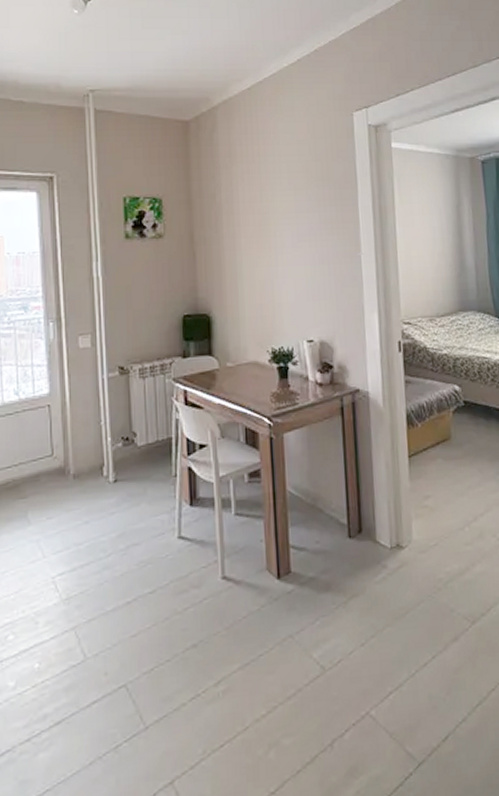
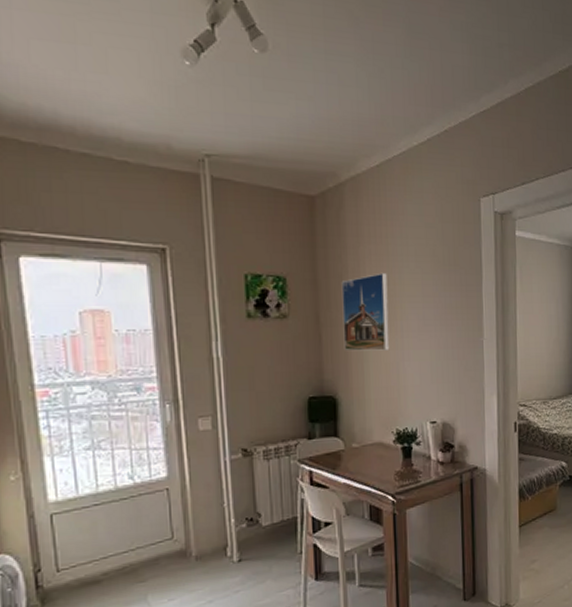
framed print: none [215,190,264,269] -> present [341,272,390,351]

